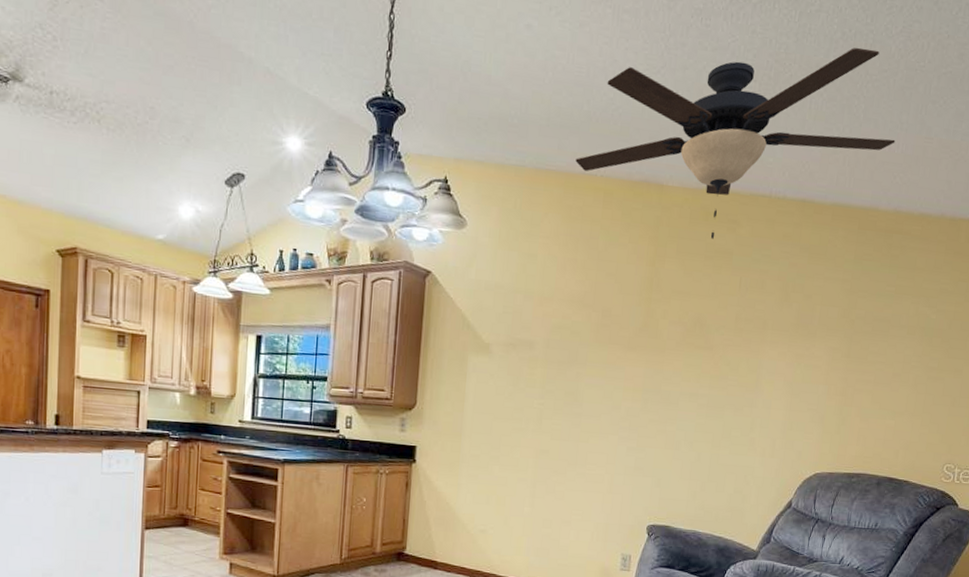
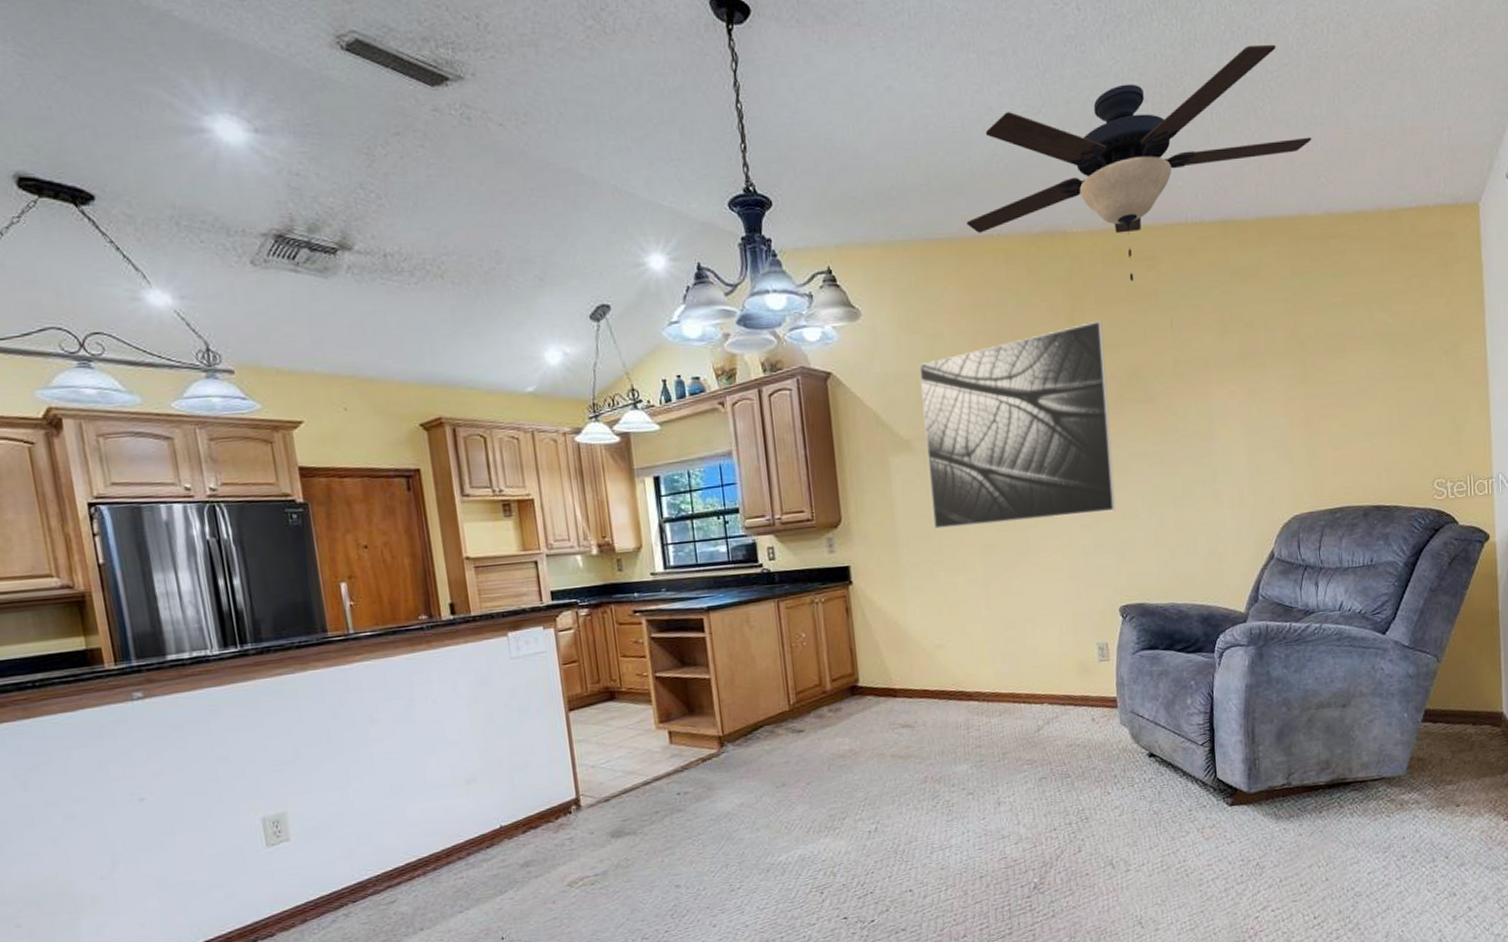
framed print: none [497,268,679,440] -> present [919,320,1116,529]

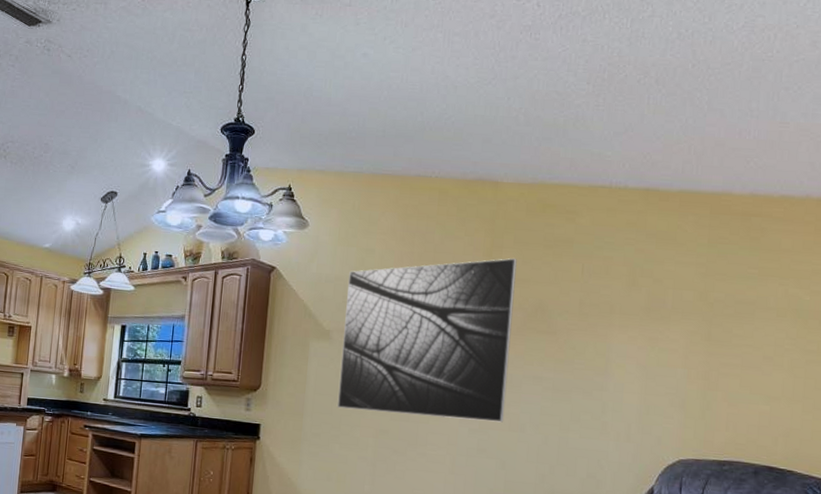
ceiling fan: present [966,44,1312,281] -> none [410,45,746,229]

